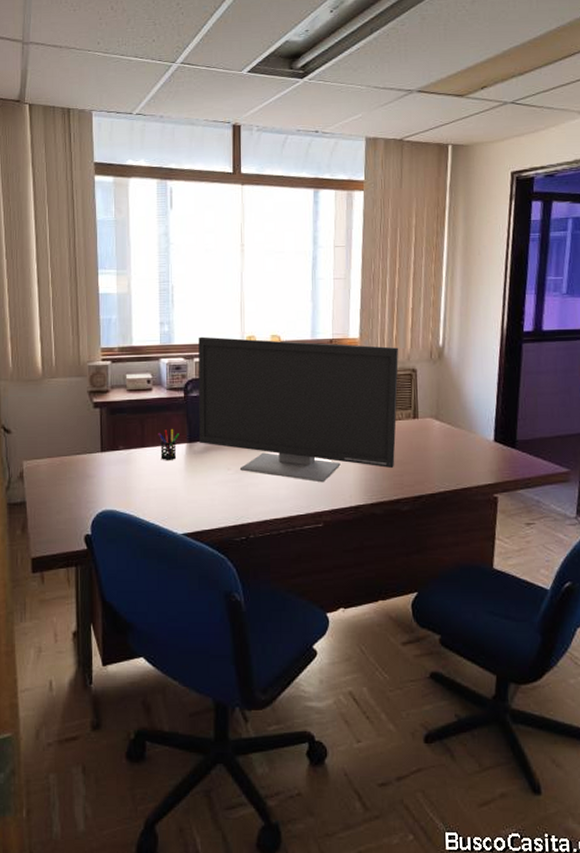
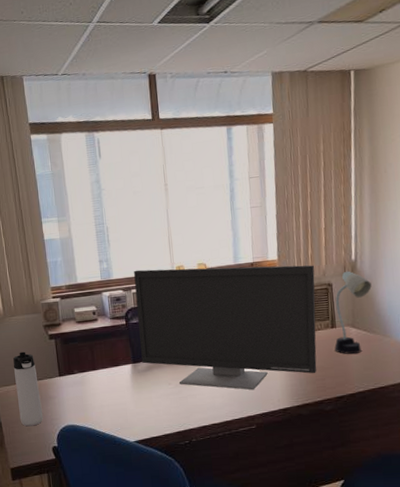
thermos bottle: none [47,420,78,509] -> present [13,351,44,427]
pen holder: present [158,428,179,460] -> none [106,352,124,380]
desk lamp: none [415,357,459,449] -> present [334,271,372,354]

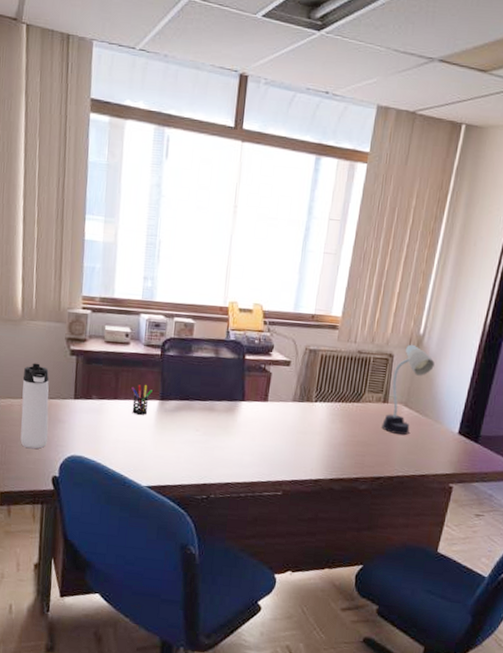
pen holder: none [106,352,124,380] -> present [131,384,152,415]
monitor: present [134,265,317,390] -> none [171,296,378,454]

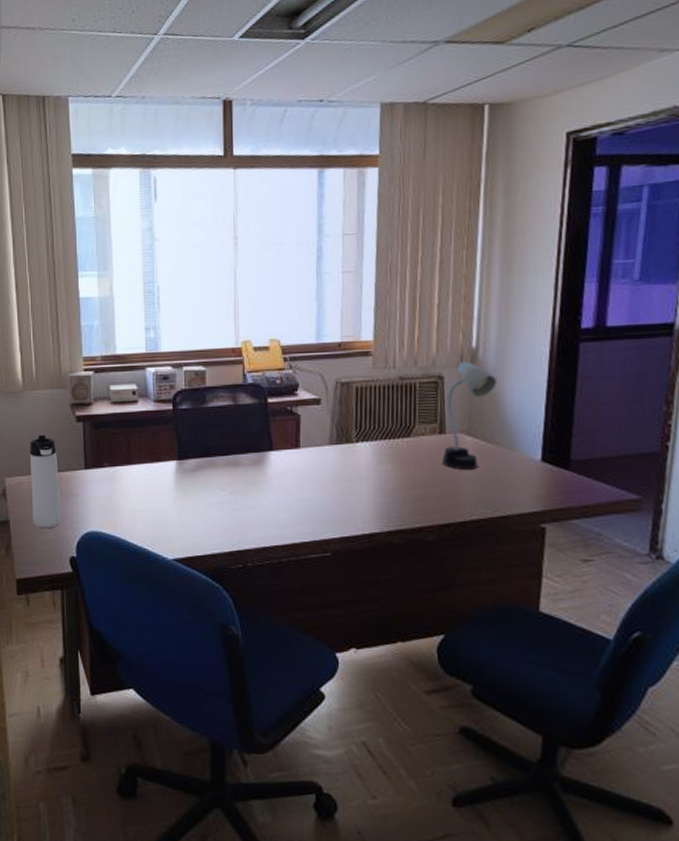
pen holder: present [131,384,152,415] -> none [145,444,168,479]

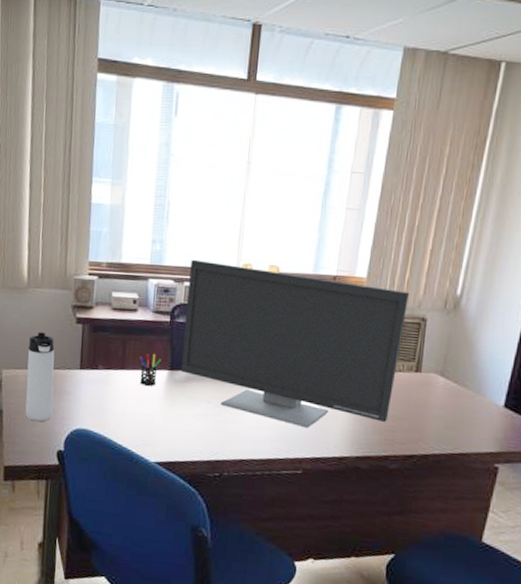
pen holder: none [145,444,168,479] -> present [139,353,161,386]
monitor: none [188,342,421,507] -> present [181,259,409,429]
desk lamp: present [442,361,497,469] -> none [414,306,475,408]

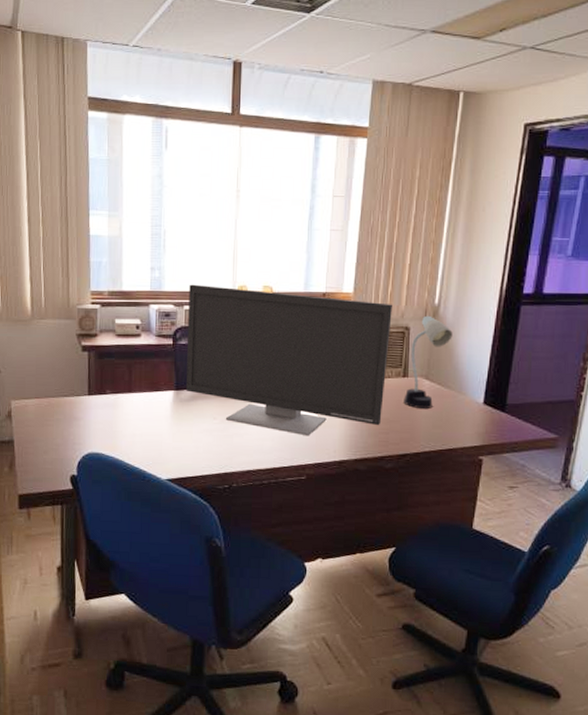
thermos bottle: present [25,332,55,422] -> none [35,361,65,449]
pen holder: present [139,353,161,386] -> none [145,375,167,407]
desk lamp: none [414,306,475,408] -> present [403,315,453,409]

